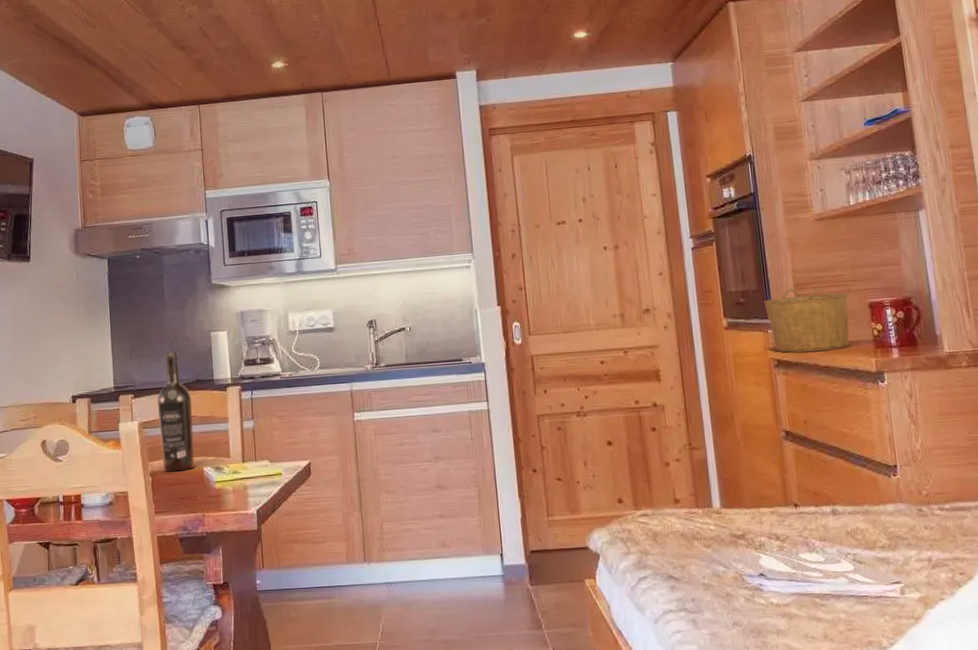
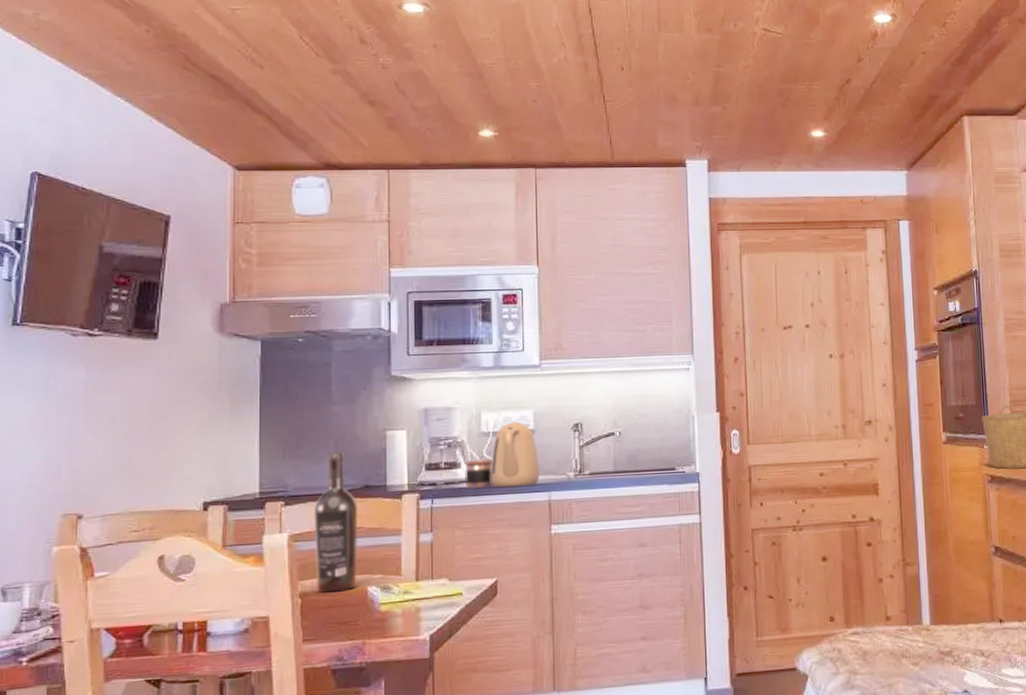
jar: none [277,354,302,381] -> present [465,458,493,489]
kettle: none [298,320,342,380] -> present [490,421,540,488]

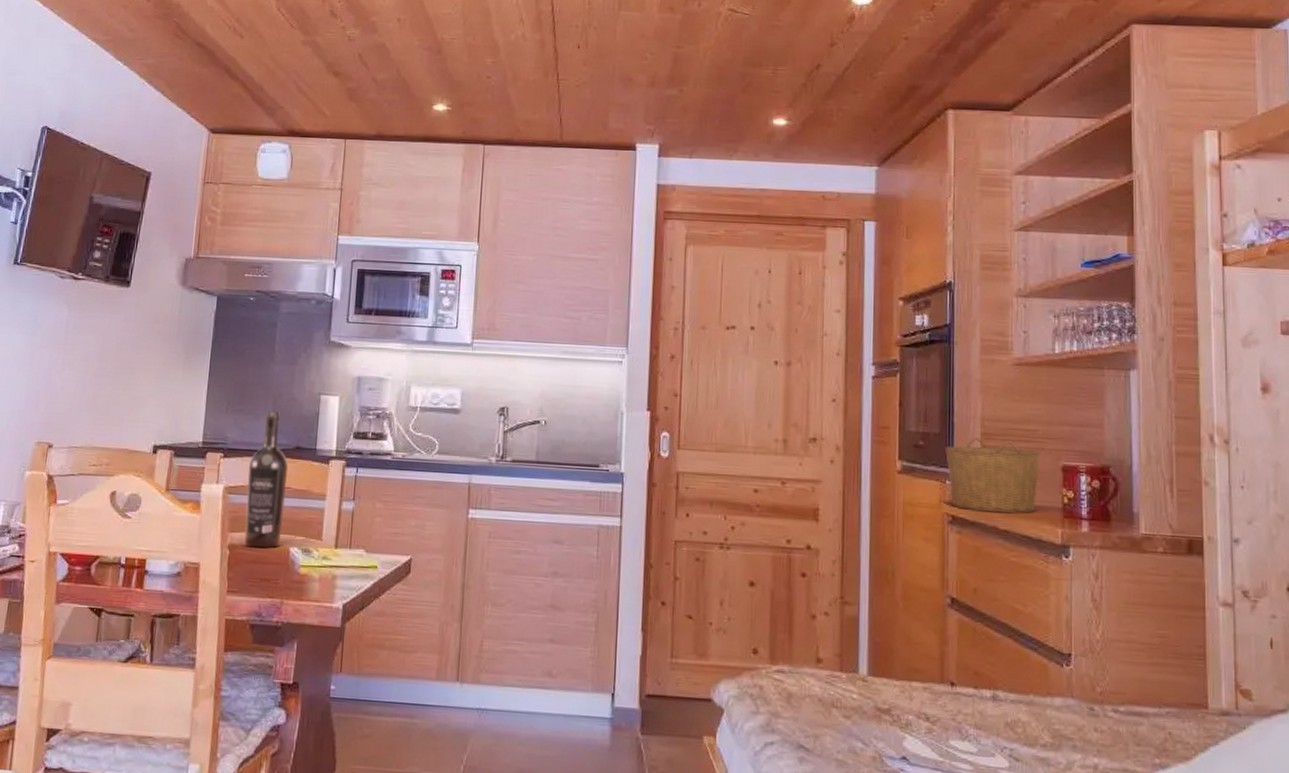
jar: present [465,458,493,489] -> none [389,433,417,463]
kettle: present [490,421,540,488] -> none [413,398,463,467]

